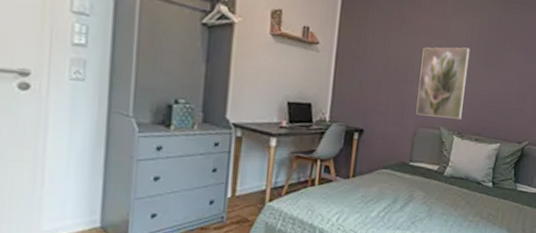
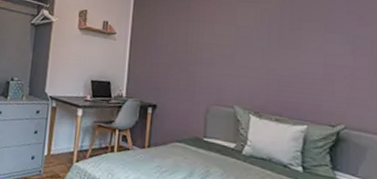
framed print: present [416,47,470,119] -> none [207,31,261,99]

